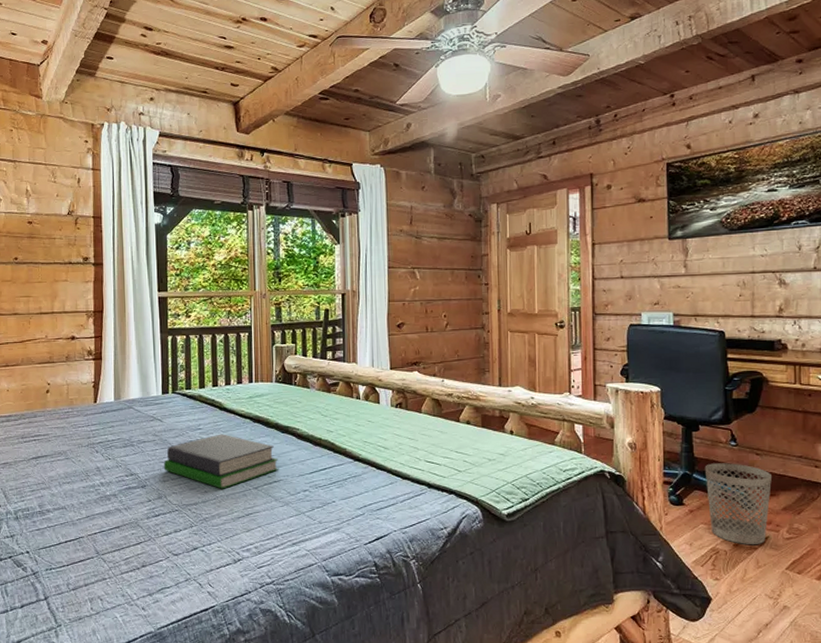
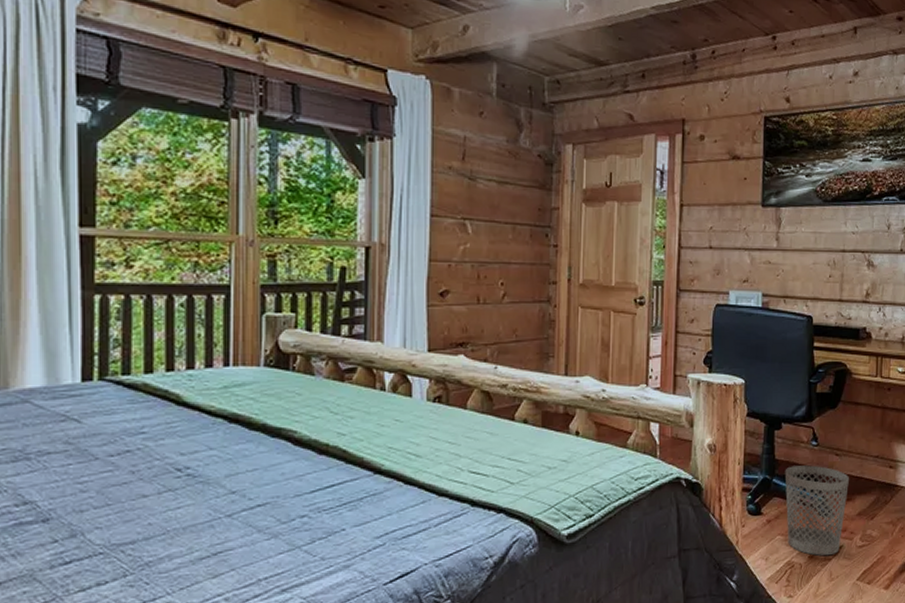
book: present [163,434,279,489] -> none [80,439,266,519]

